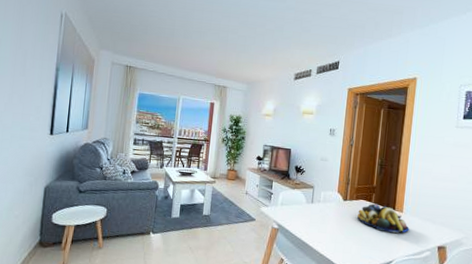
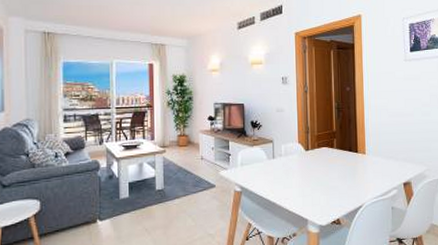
fruit bowl: present [357,203,409,233] -> none [321,149,374,177]

